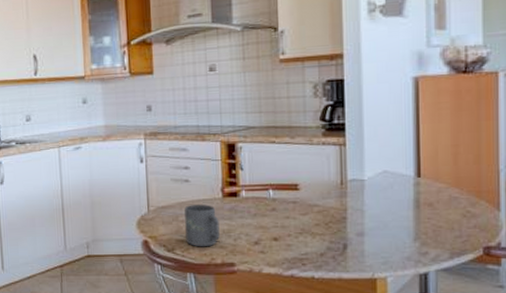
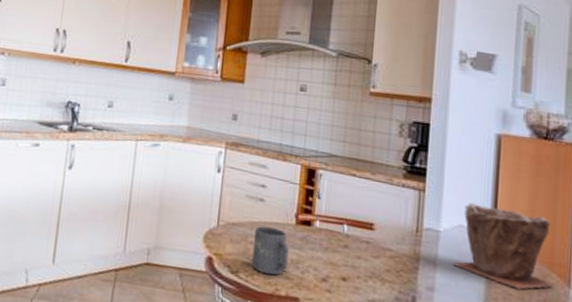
plant pot: none [381,148,485,221] -> present [454,203,556,290]

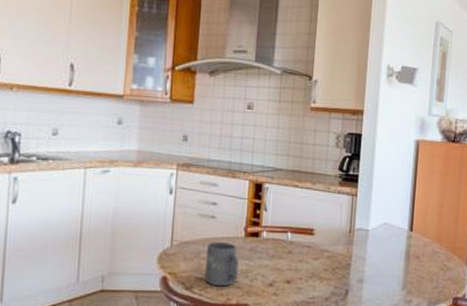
plant pot: present [454,203,556,290] -> none [379,203,457,272]

